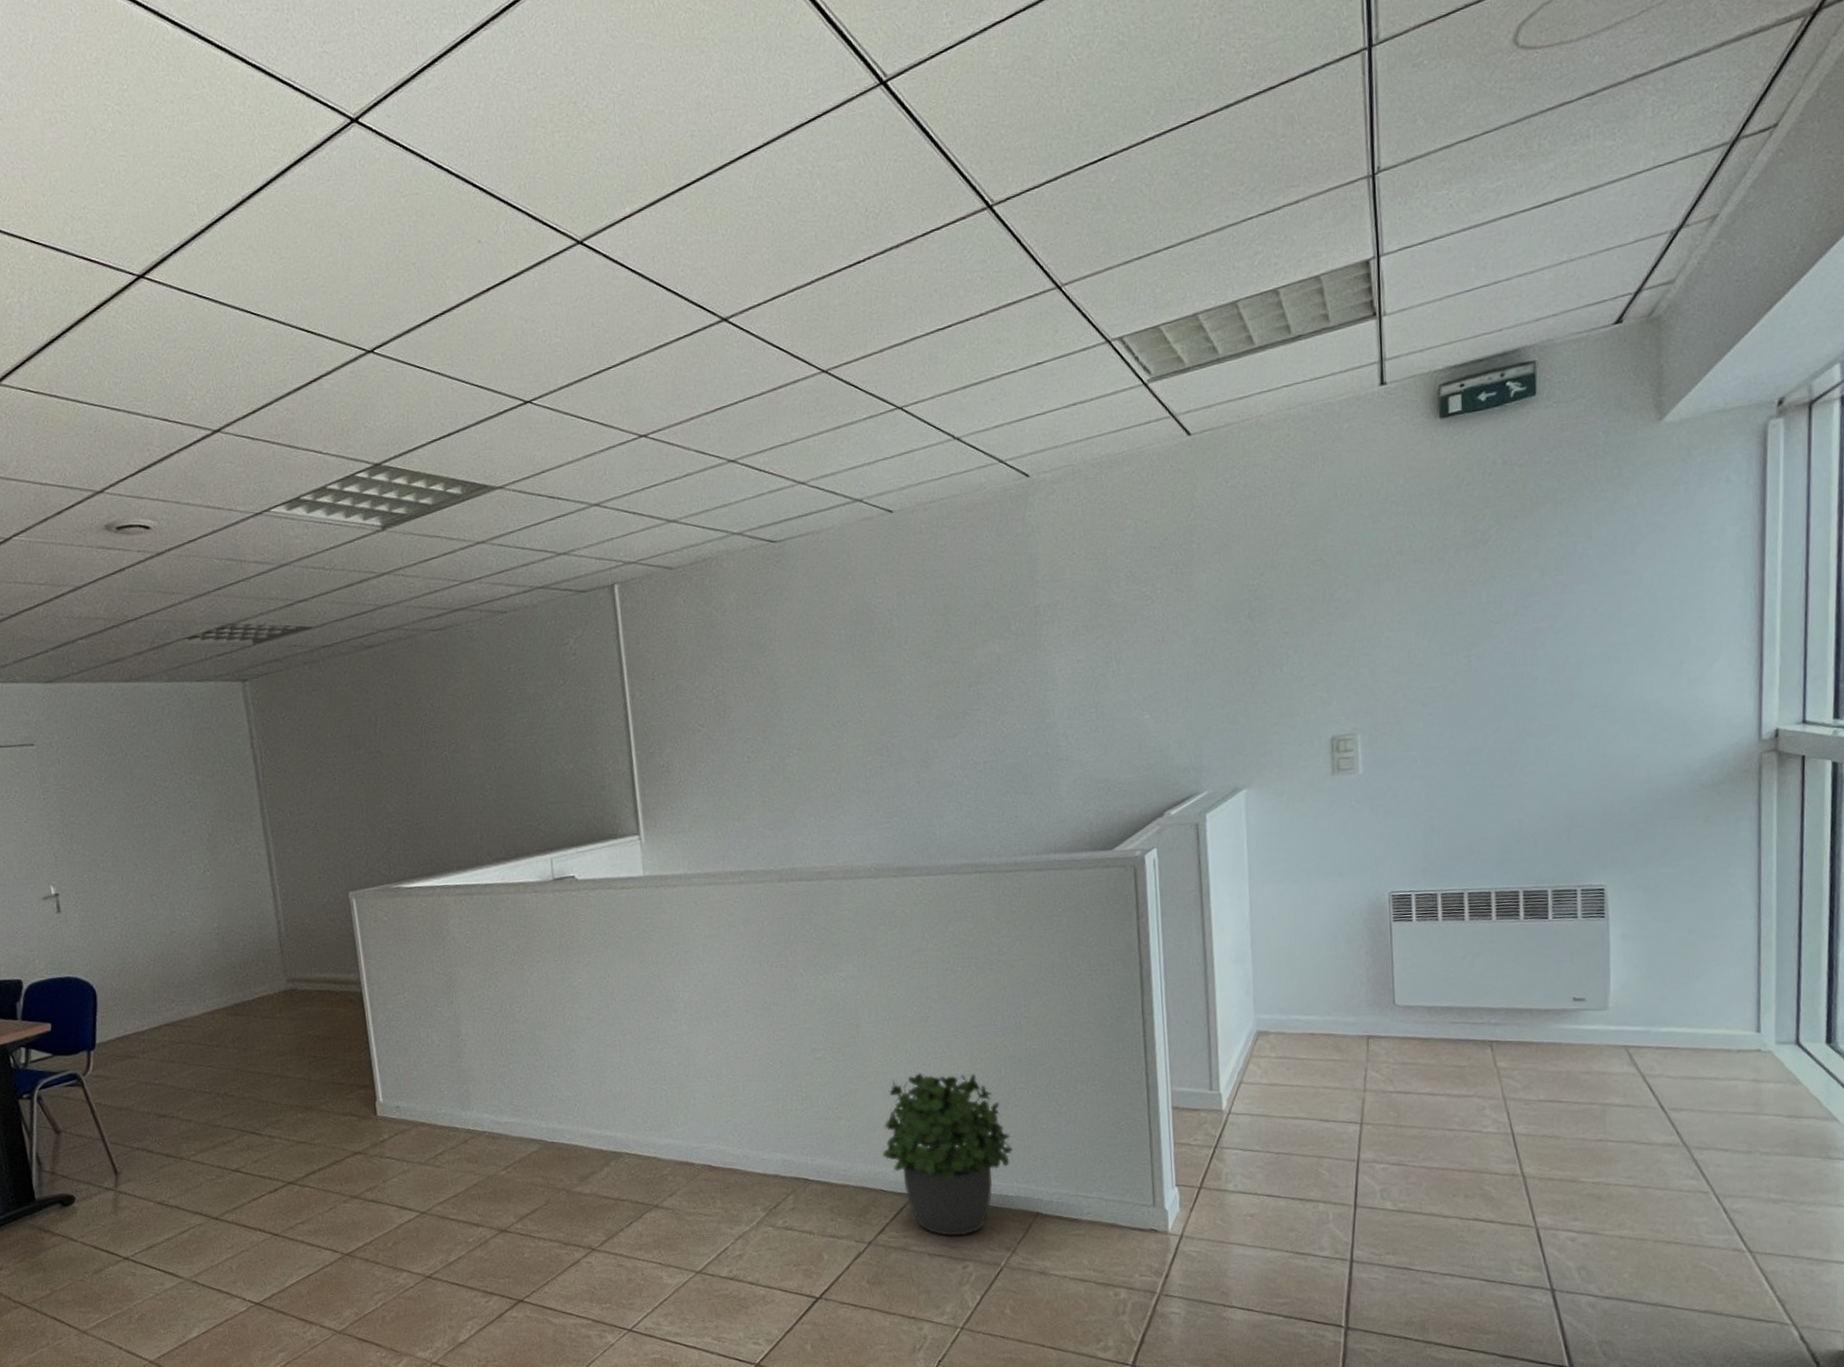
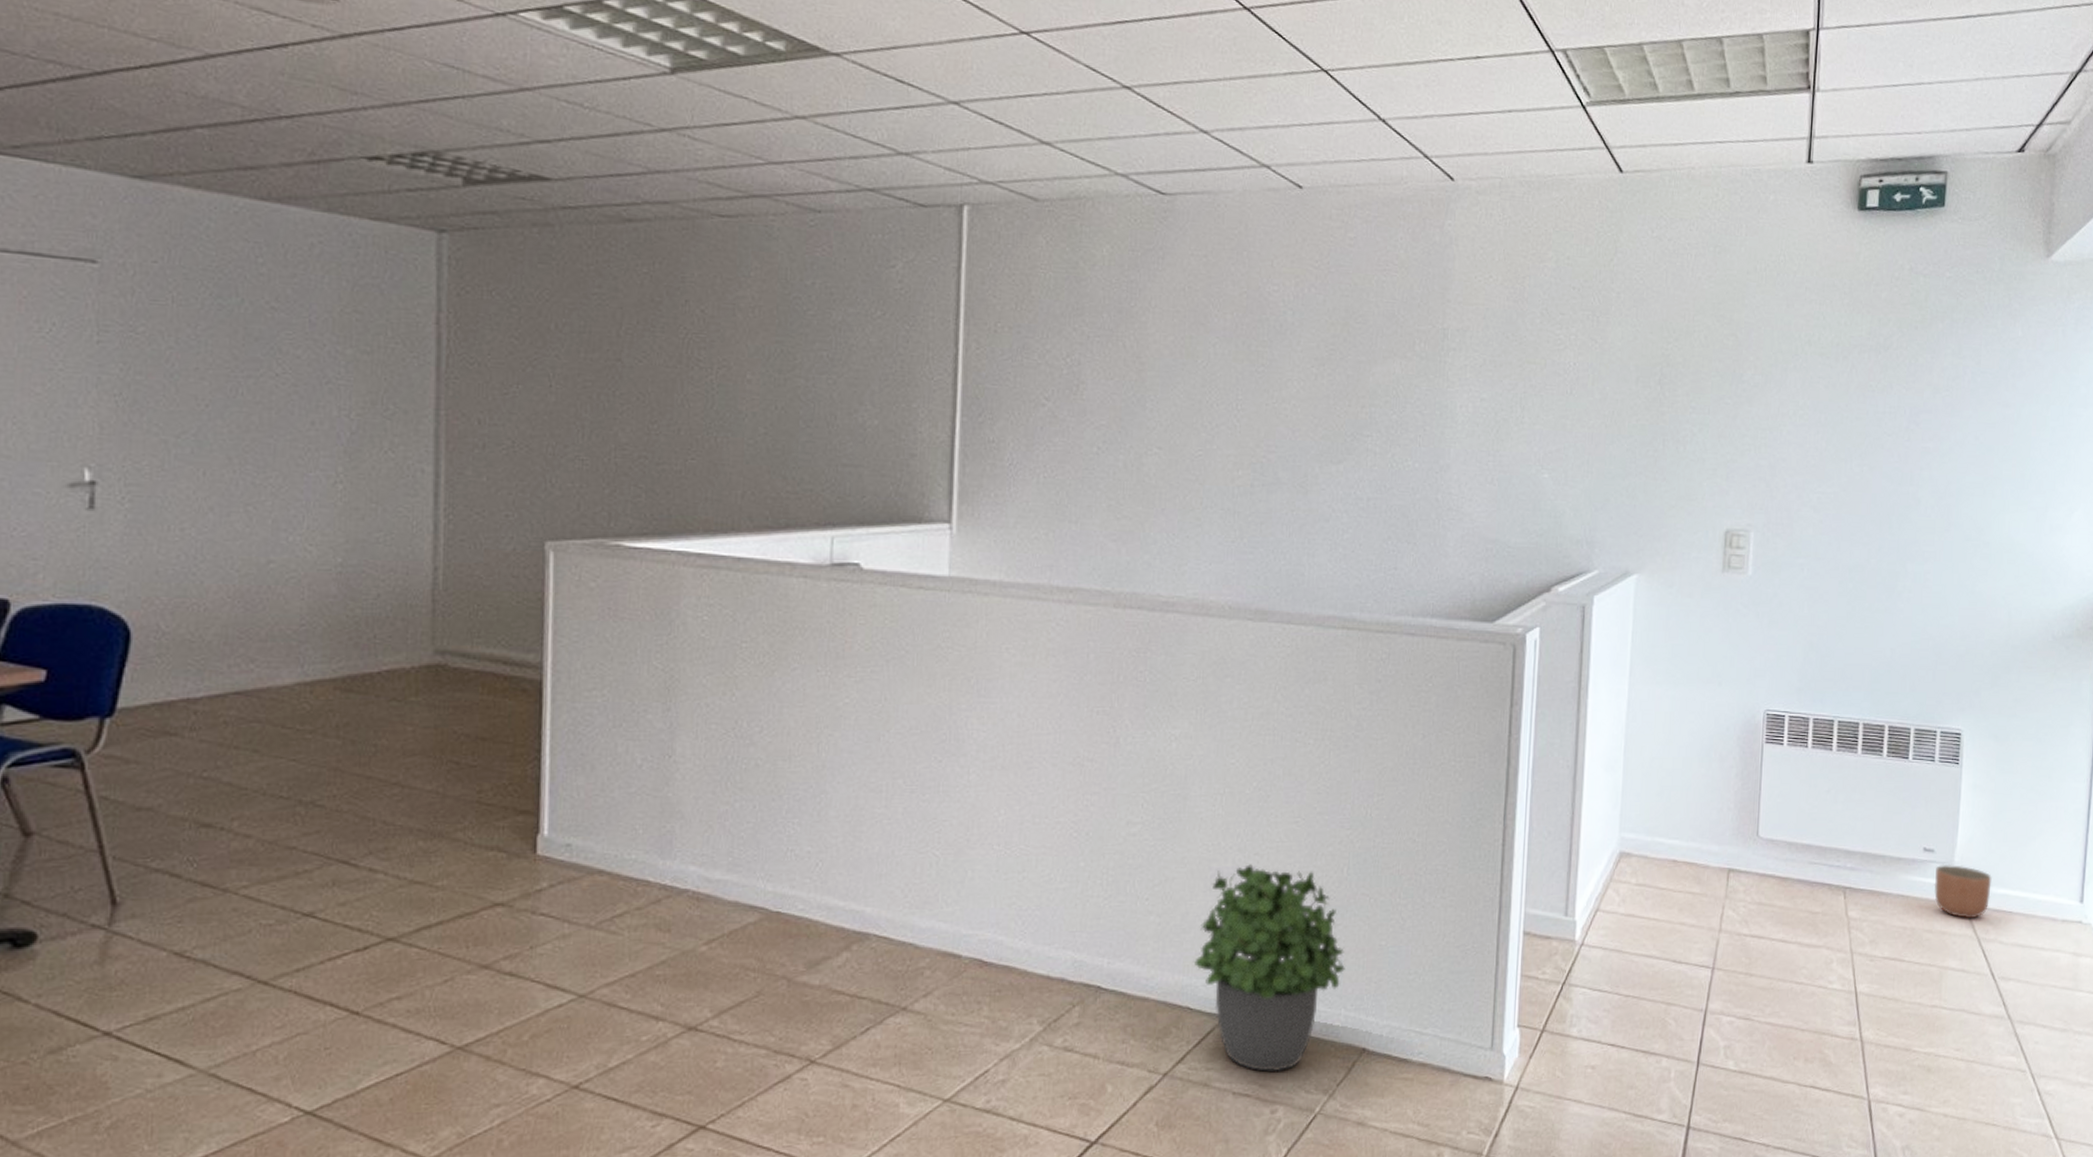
planter: none [1588,1010,1653,1059] -> present [1934,864,1992,919]

